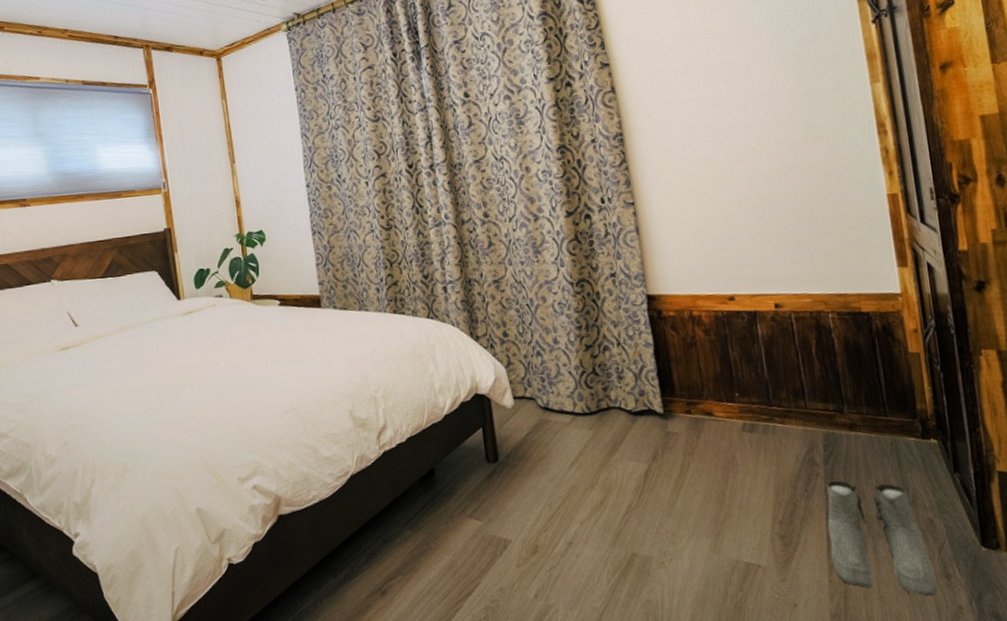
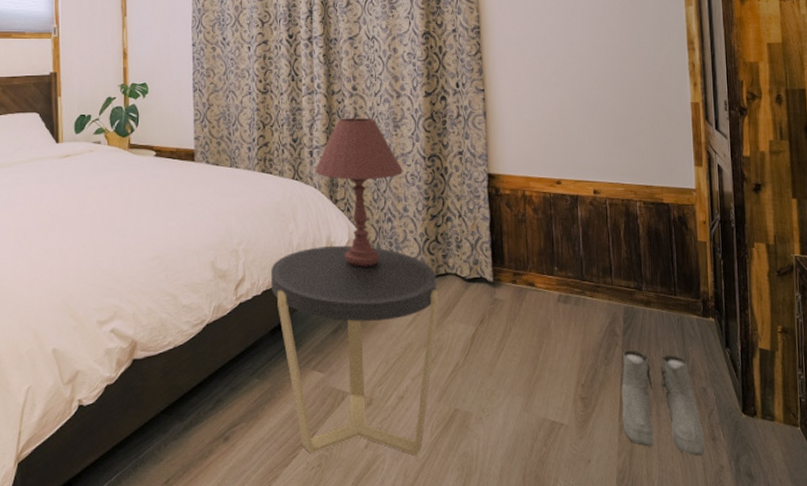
side table: none [414,384,604,606] -> present [271,245,439,456]
table lamp: none [451,245,550,407] -> present [315,117,404,267]

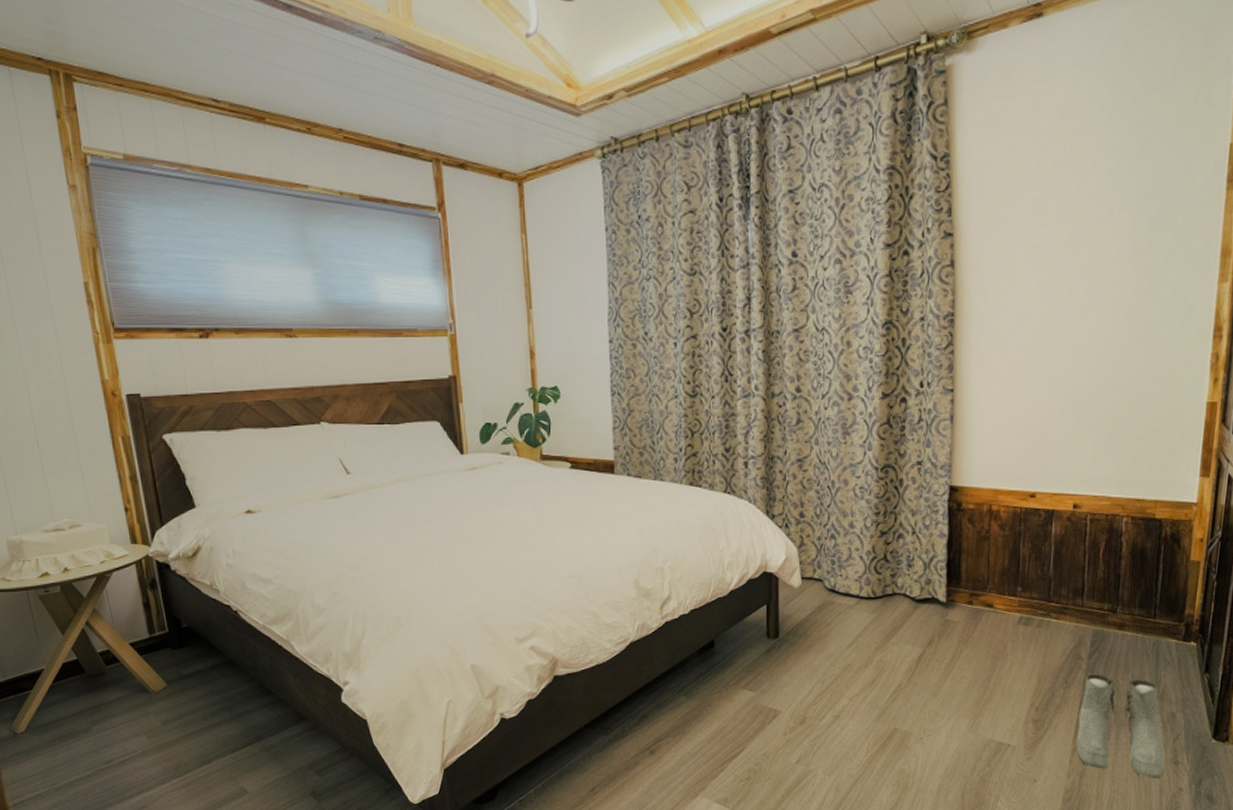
side table: present [271,245,439,456] -> none [700,563,884,772]
table lamp: present [315,117,404,267] -> none [750,423,852,587]

